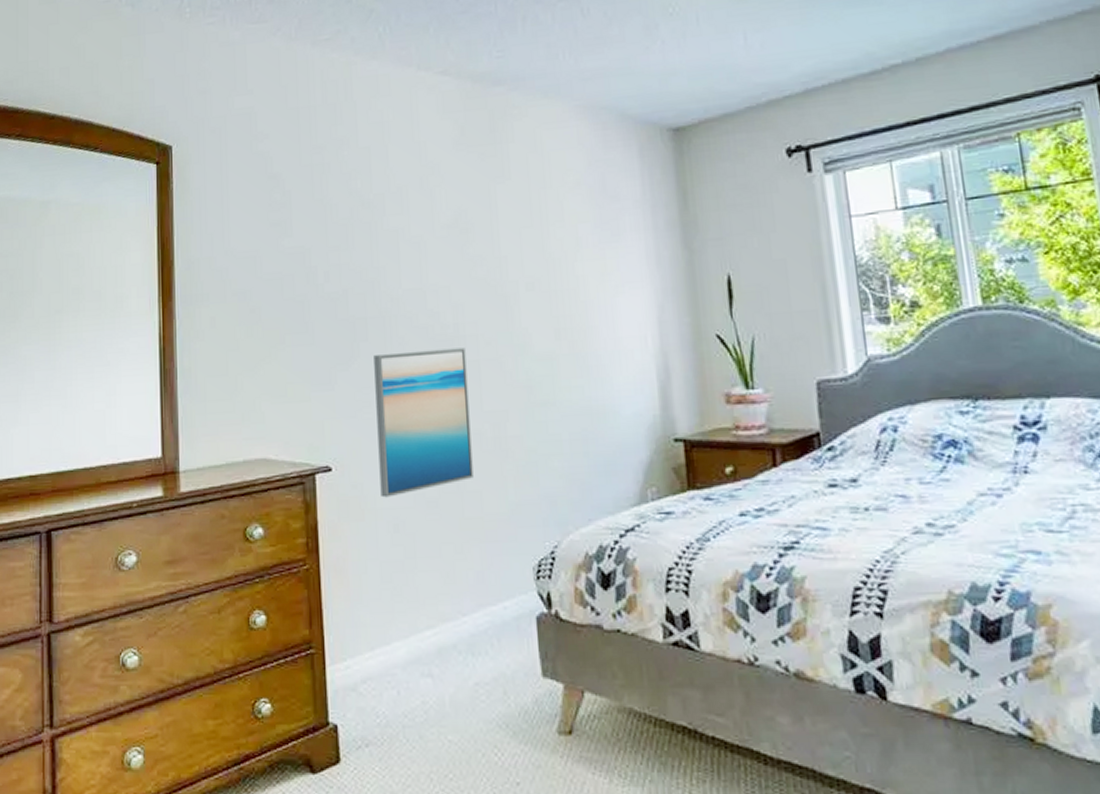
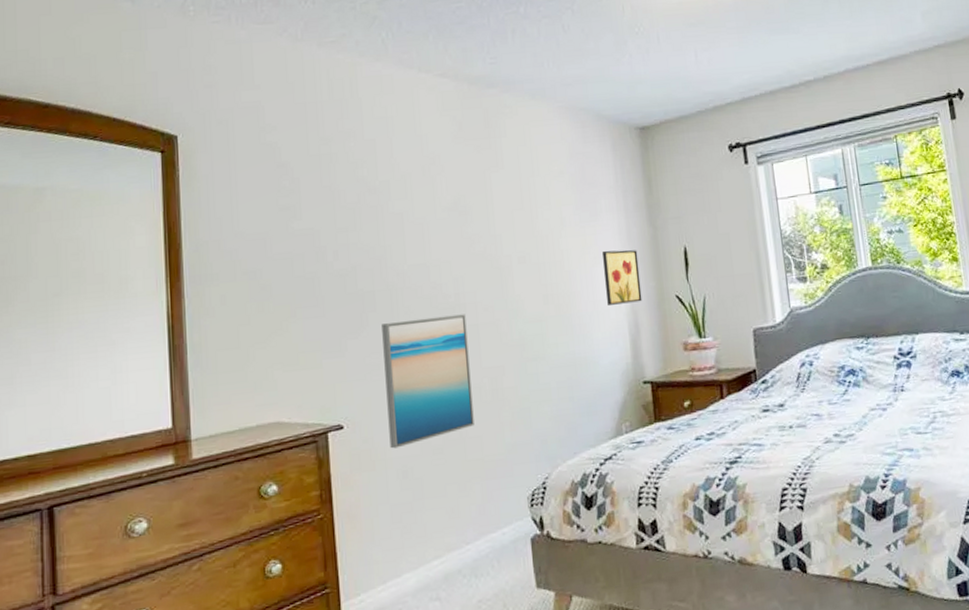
wall art: none [626,277,674,344] -> present [603,249,642,305]

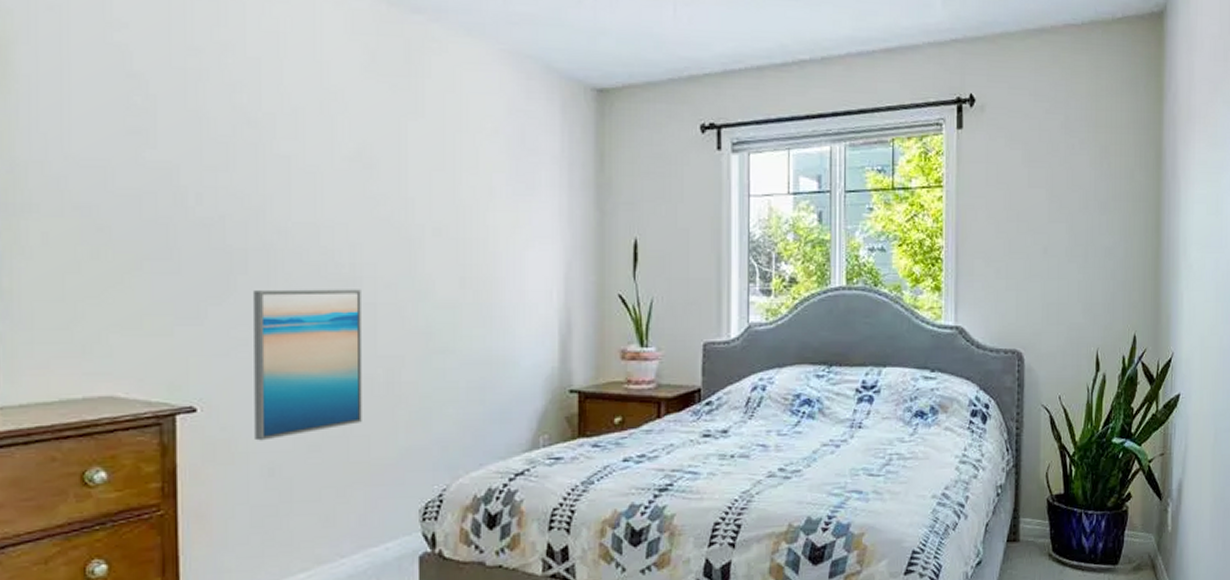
wall art: present [603,249,642,305] -> none [537,232,579,298]

